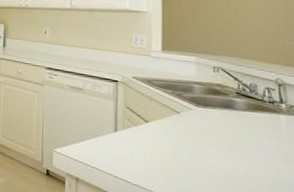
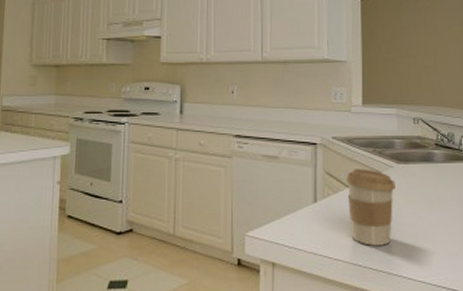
coffee cup: none [145,106,194,180] -> present [346,169,395,246]

